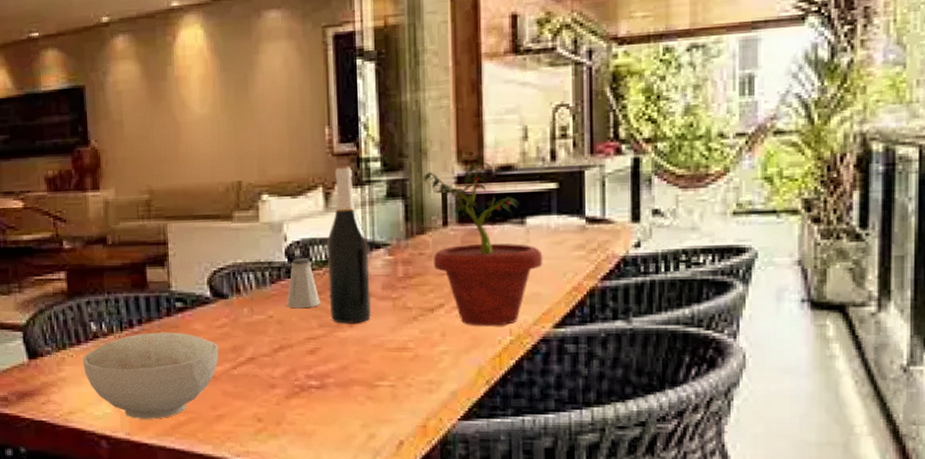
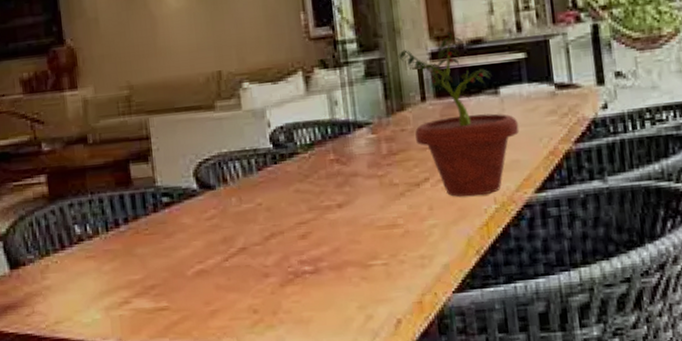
bowl: present [83,332,219,419] -> none [68,228,209,323]
saltshaker: present [287,258,321,309] -> none [274,142,308,194]
wine bottle: present [327,165,372,323] -> none [310,48,359,205]

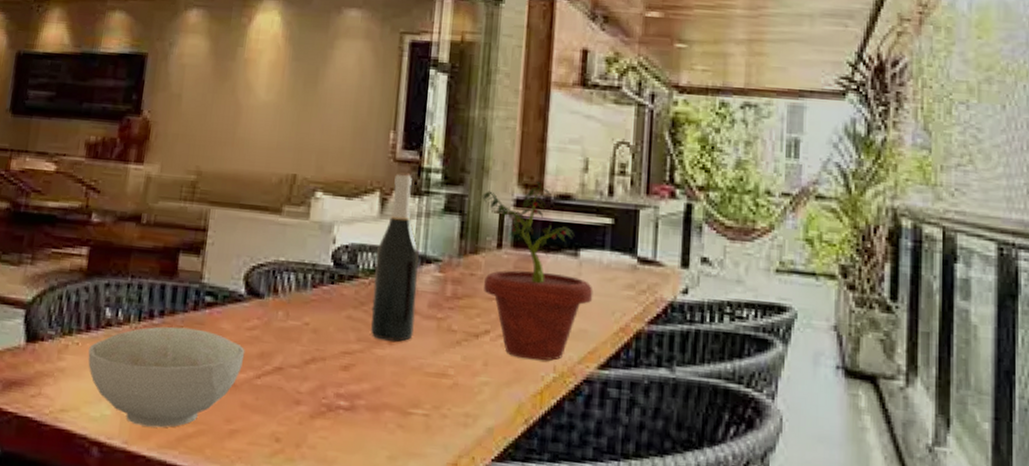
bowl: none [68,228,209,323] -> present [88,326,245,428]
wine bottle: none [310,48,359,205] -> present [371,172,419,341]

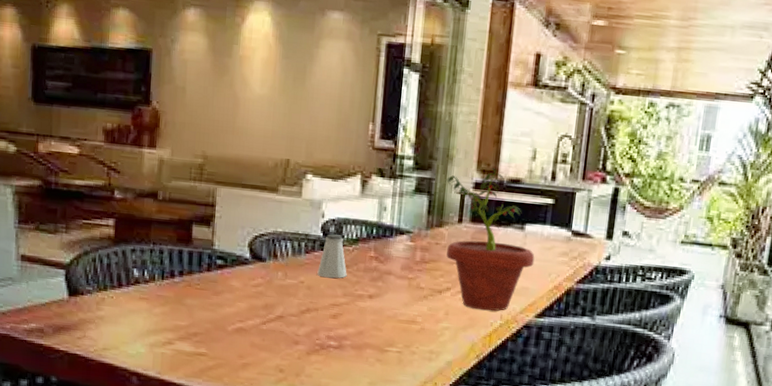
bowl: present [88,326,245,428] -> none [122,284,252,362]
saltshaker: none [325,263,362,319] -> present [317,234,347,278]
wine bottle: present [371,172,419,341] -> none [354,159,394,296]

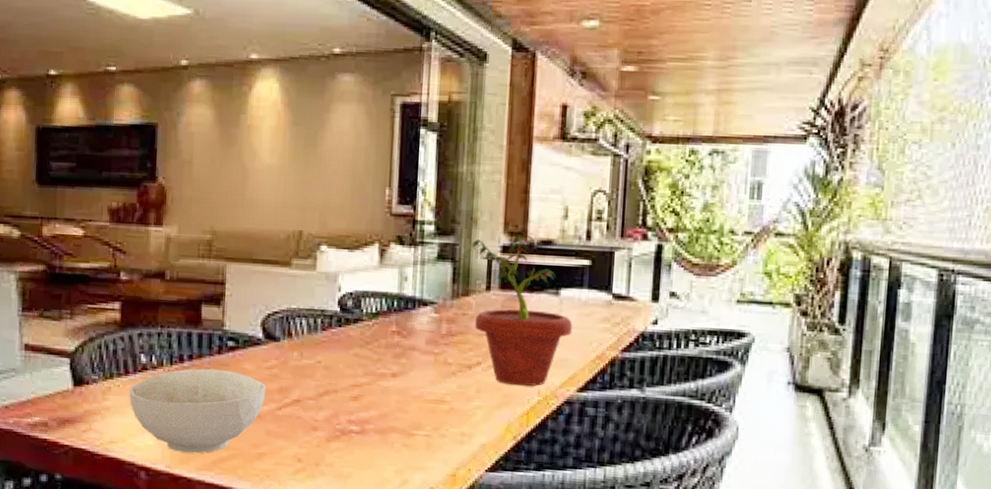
bowl: none [122,284,252,362] -> present [129,368,266,454]
saltshaker: present [317,234,347,278] -> none [335,308,368,357]

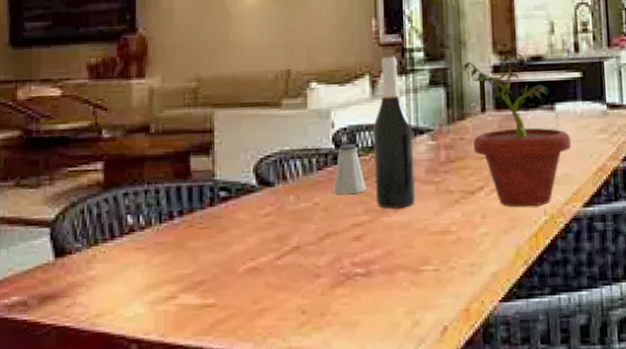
bowl: present [129,368,266,454] -> none [116,223,263,318]
saltshaker: none [335,308,368,357] -> present [333,144,366,195]
wine bottle: none [376,225,416,374] -> present [373,55,416,209]

